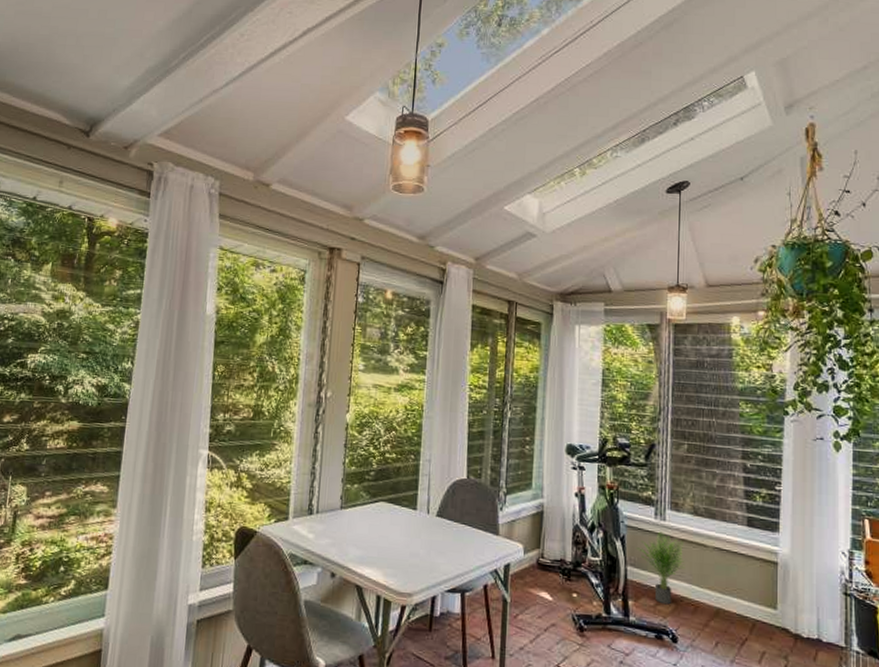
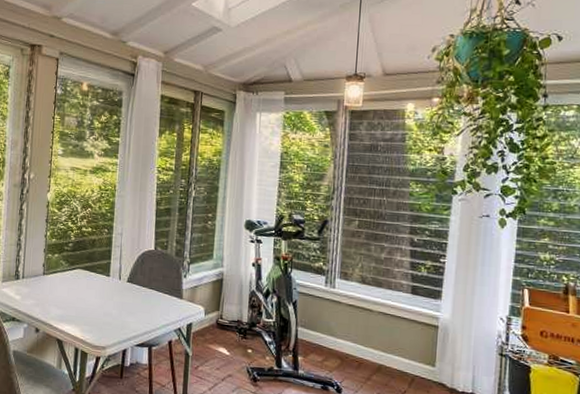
potted plant: present [636,530,684,605] -> none [307,296,351,361]

